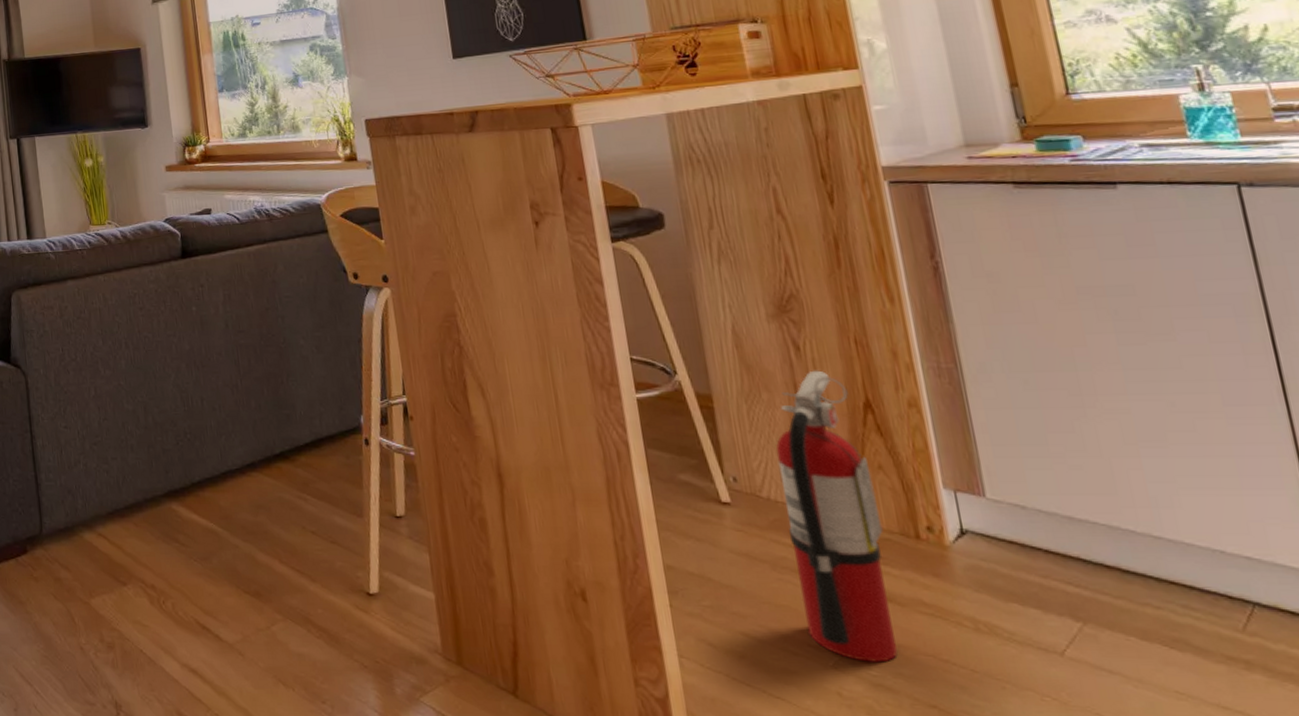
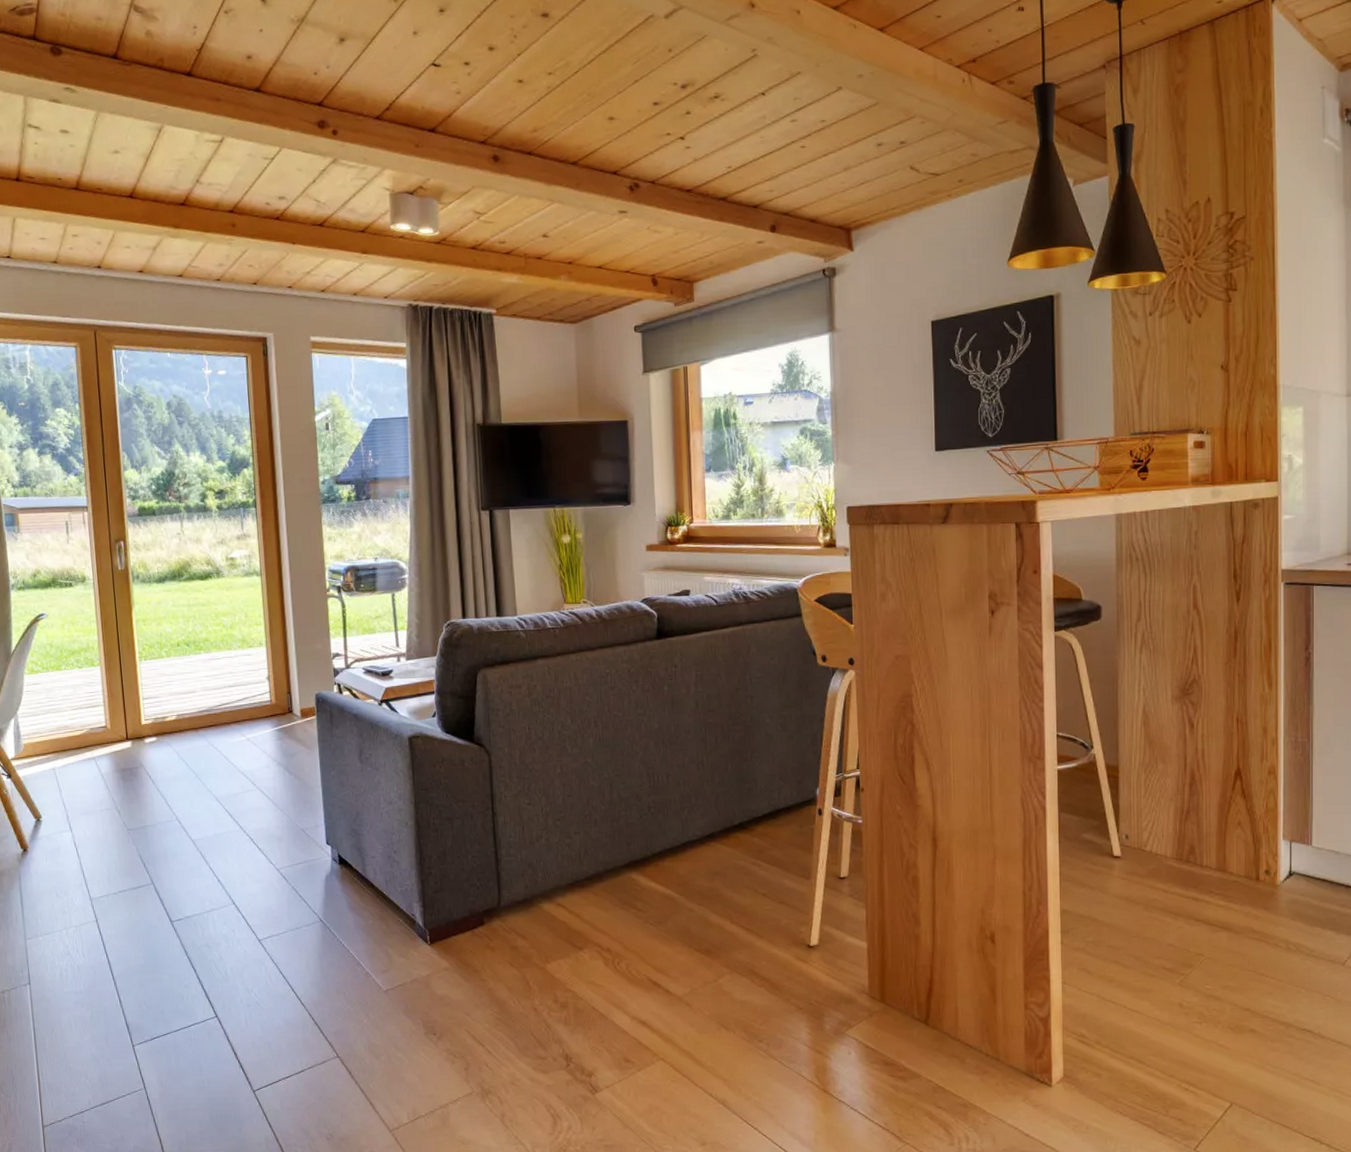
fire extinguisher: present [776,370,899,663] -> none [1162,744,1233,979]

